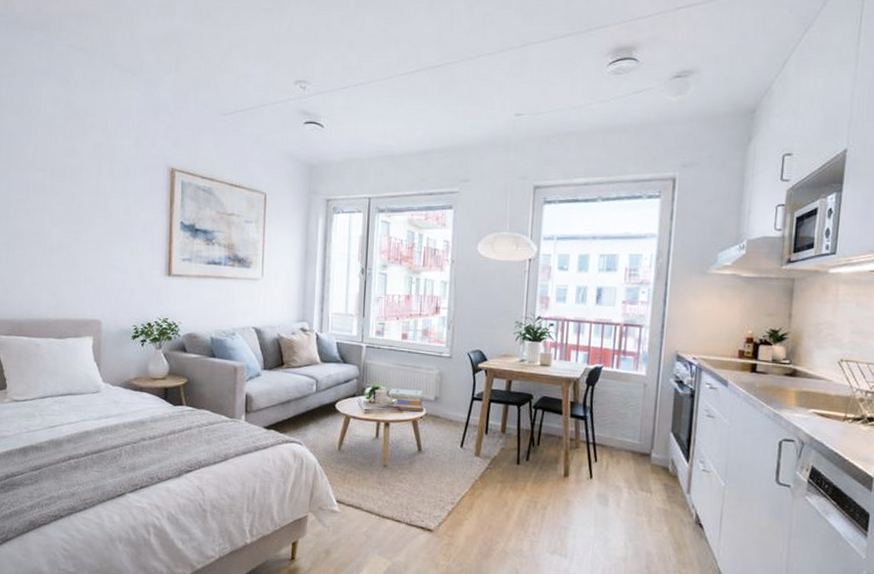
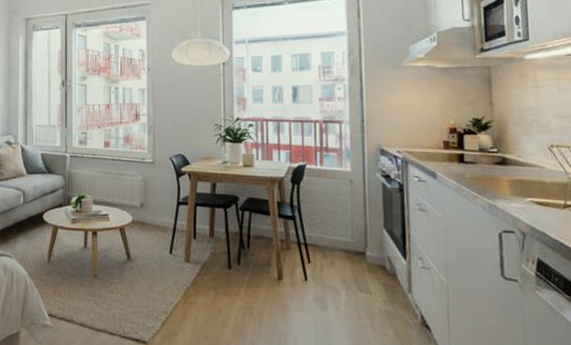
books: present [388,388,424,412] -> none [94,196,130,219]

